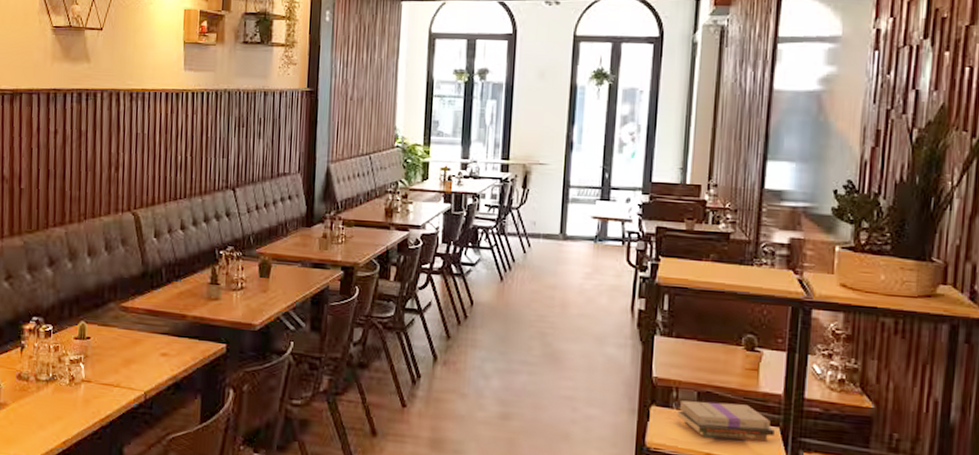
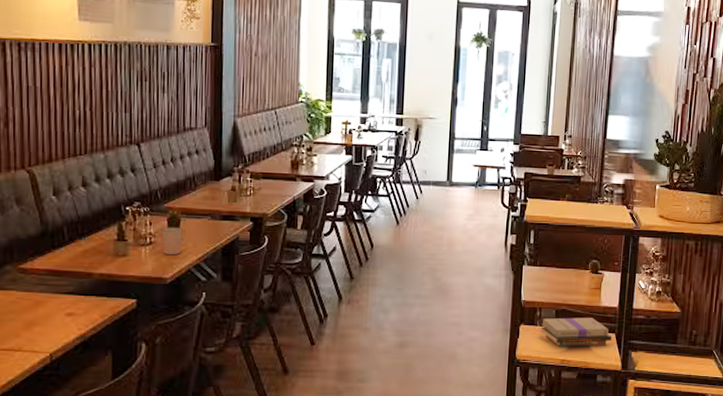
cup: none [252,272,275,302] -> present [161,227,185,256]

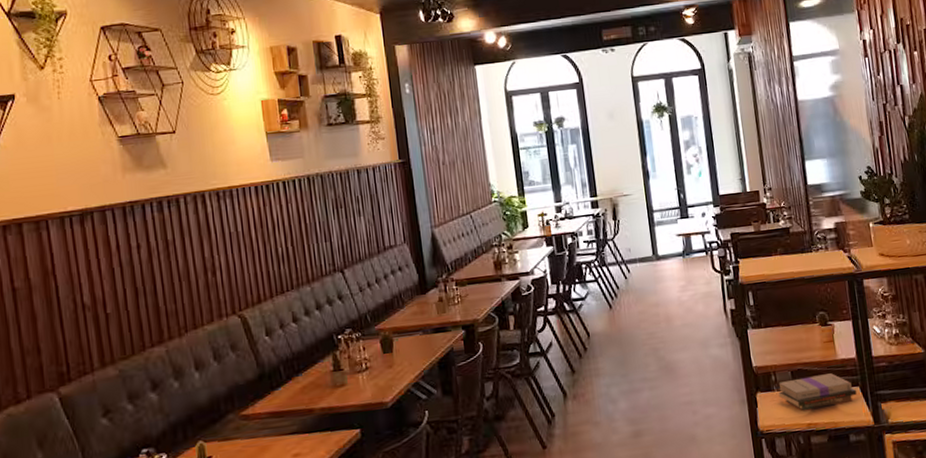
cup: present [161,227,185,256] -> none [375,347,401,378]

